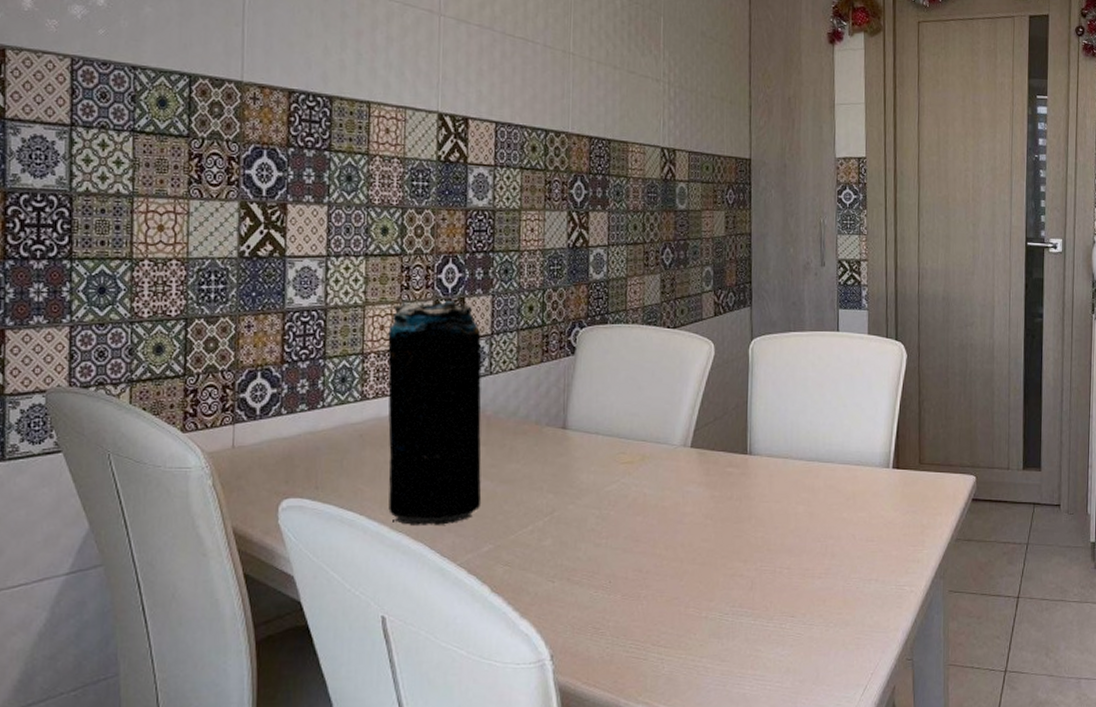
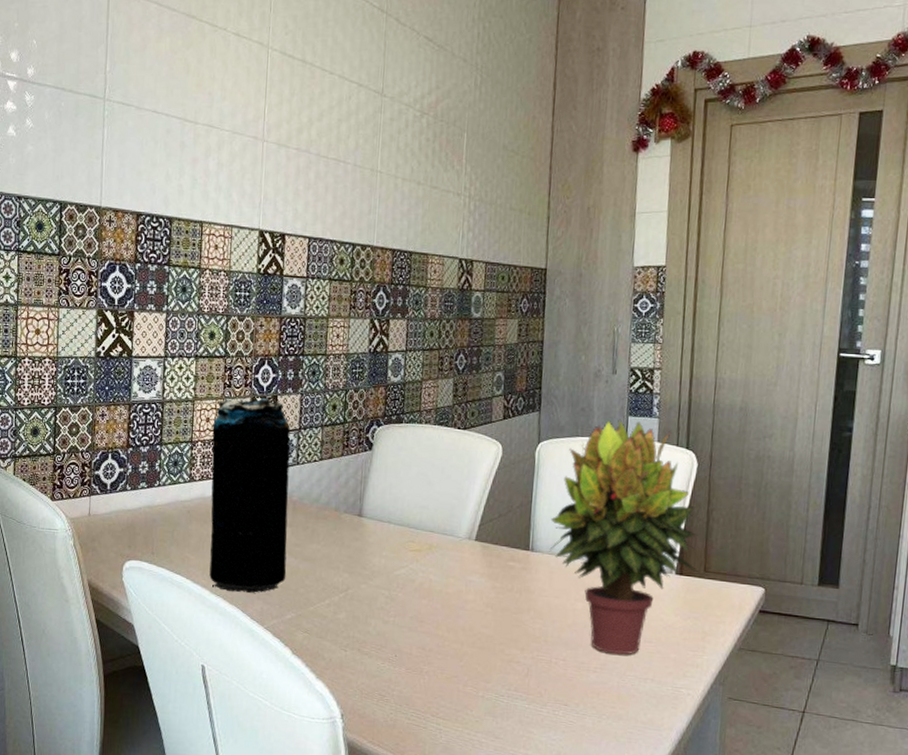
potted plant: none [767,312,915,557] -> present [549,419,700,655]

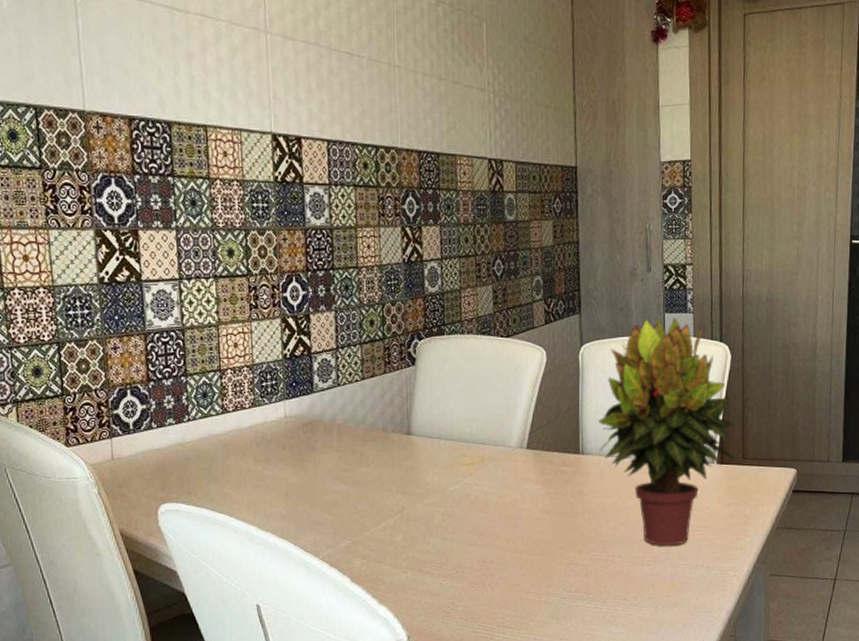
beverage can: present [209,397,291,593] -> none [242,317,338,525]

